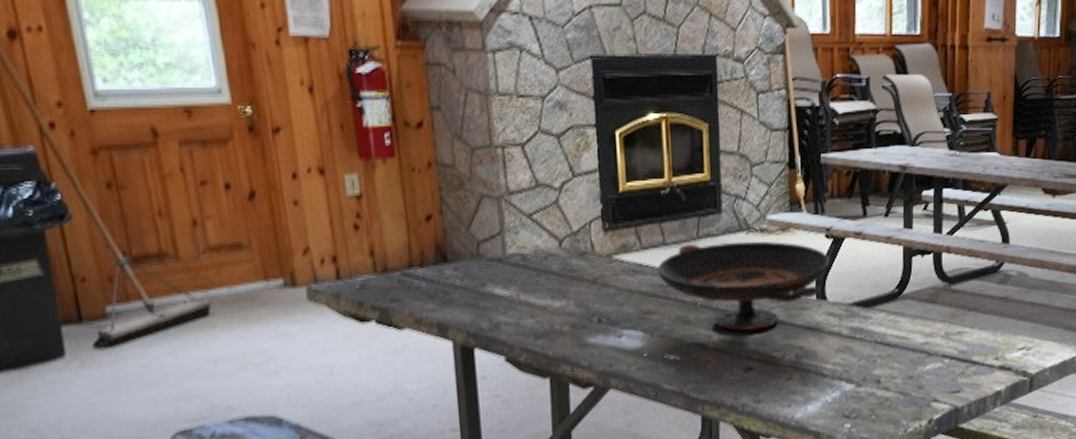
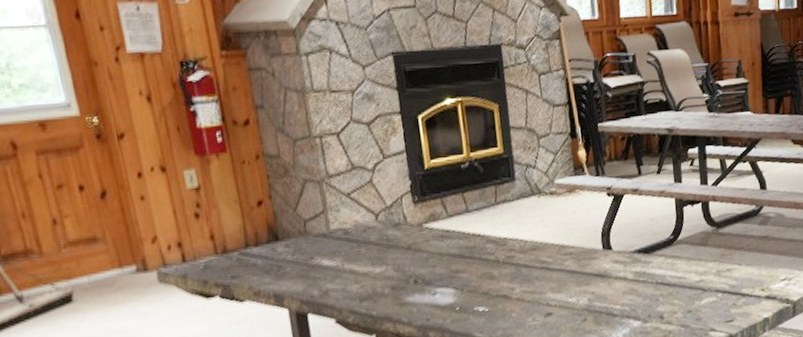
decorative bowl: present [657,241,829,332] -> none [462,202,612,282]

